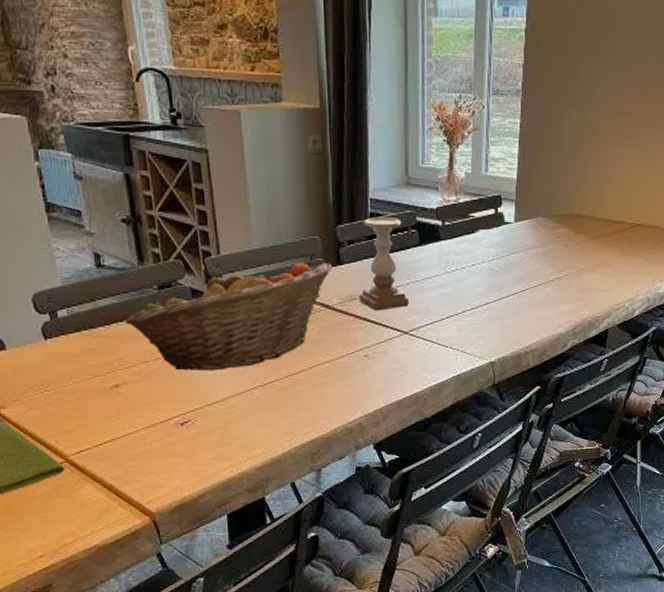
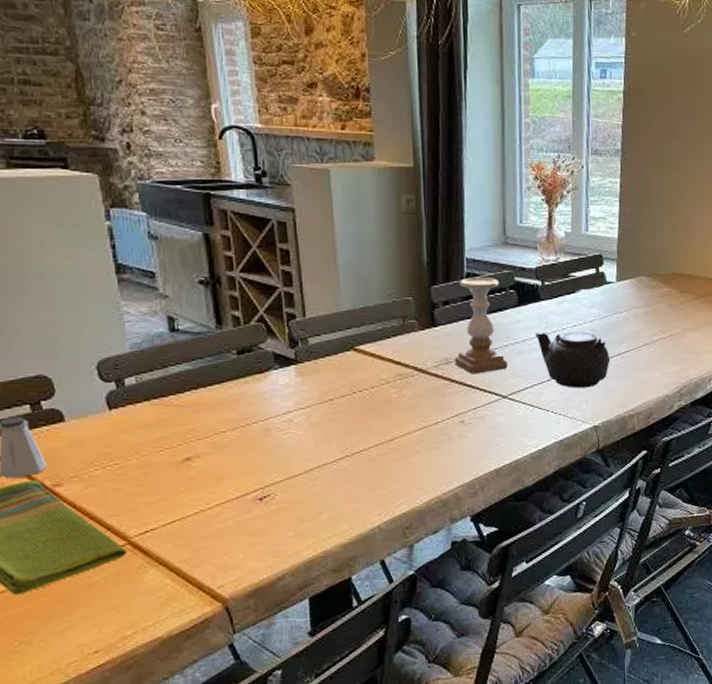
fruit basket: present [124,263,333,371] -> none [199,325,427,441]
teapot: none [436,270,507,326] -> present [535,331,611,388]

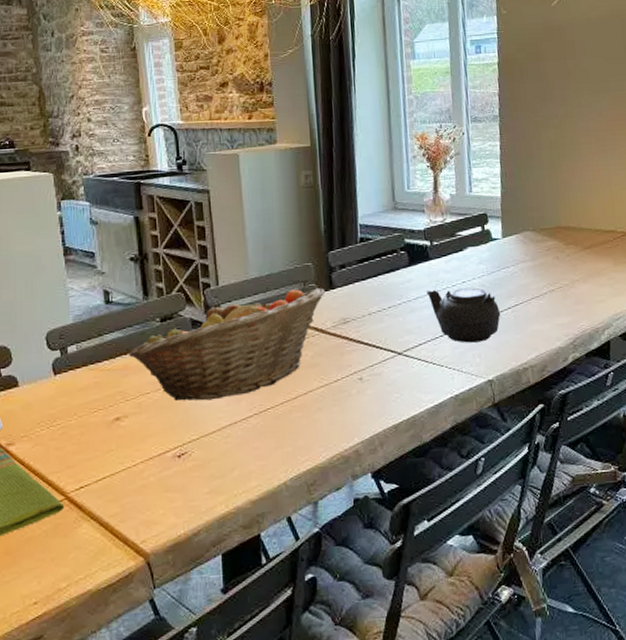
fruit basket: none [199,325,427,441] -> present [128,288,326,401]
candle holder: present [454,276,508,375] -> none [351,240,401,333]

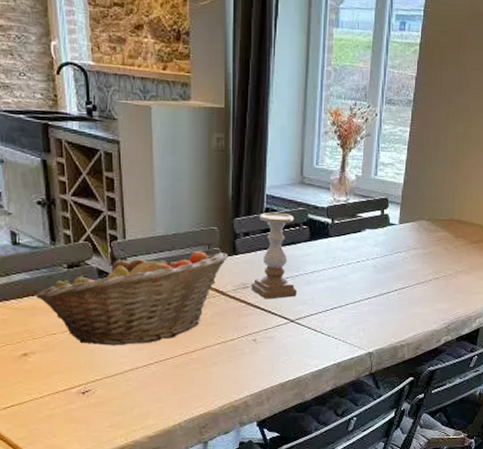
candle holder: none [351,240,401,333] -> present [251,212,297,299]
teapot: present [426,287,501,343] -> none [323,265,388,318]

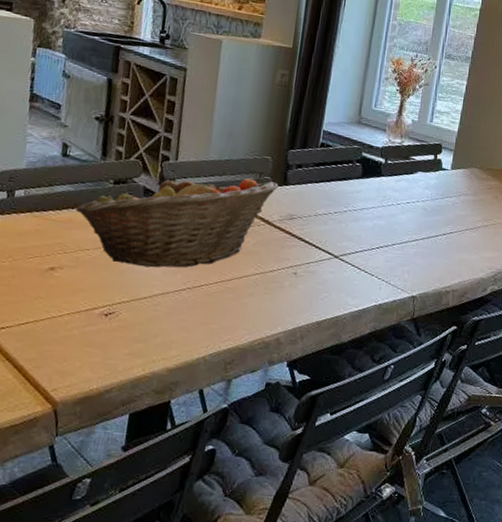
candle holder: present [251,212,297,299] -> none [297,147,349,233]

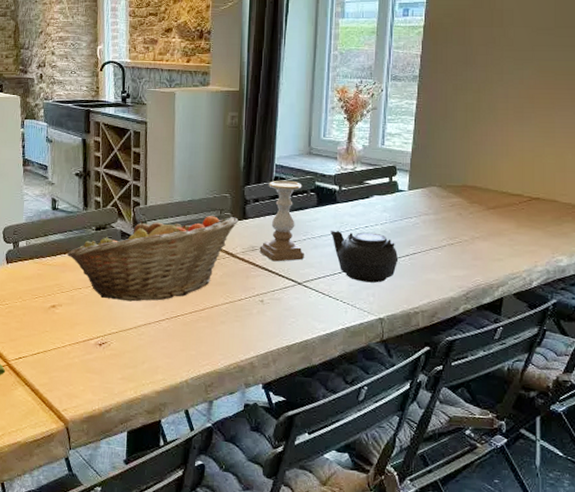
candle holder: none [297,147,349,233] -> present [259,180,304,262]
teapot: none [372,204,436,260] -> present [330,230,399,283]

